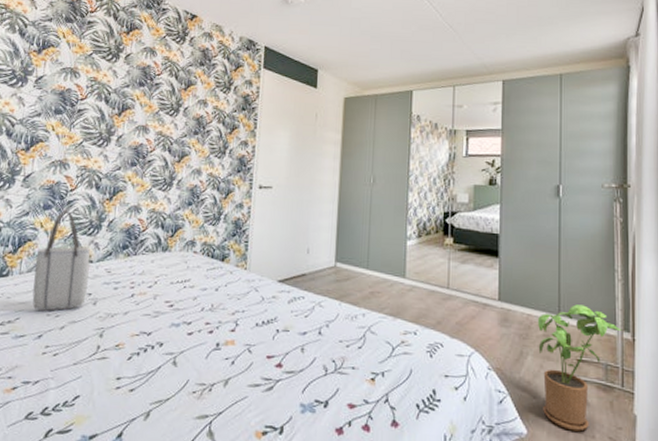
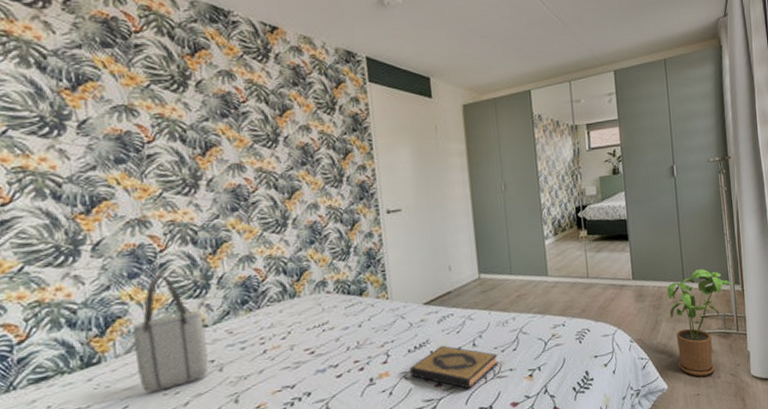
hardback book: none [254,326,342,378] -> present [410,345,499,389]

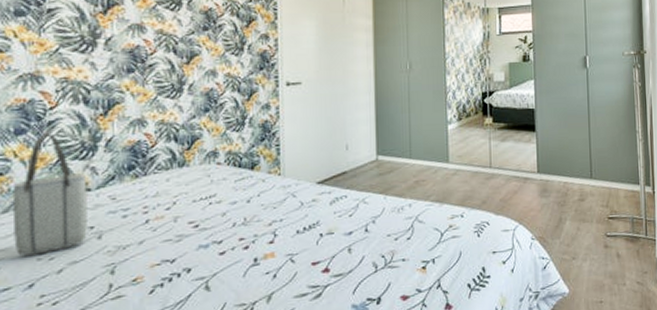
hardback book: present [410,345,499,389] -> none [297,228,391,277]
house plant: present [666,269,734,377] -> none [572,167,644,283]

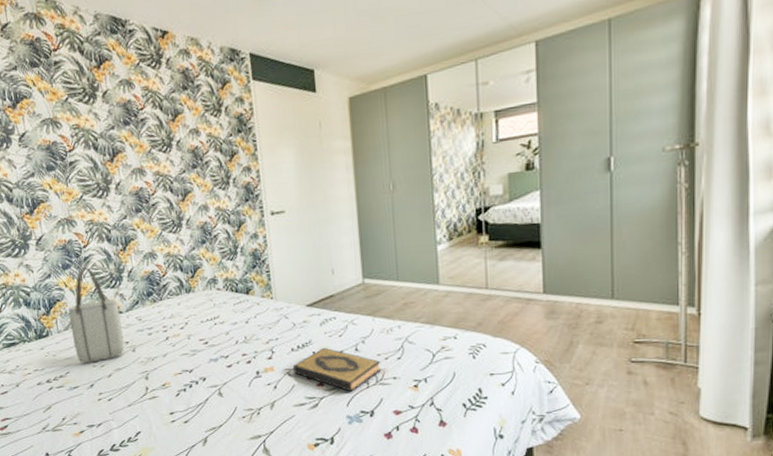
hardback book: none [297,228,391,277] -> present [293,347,382,392]

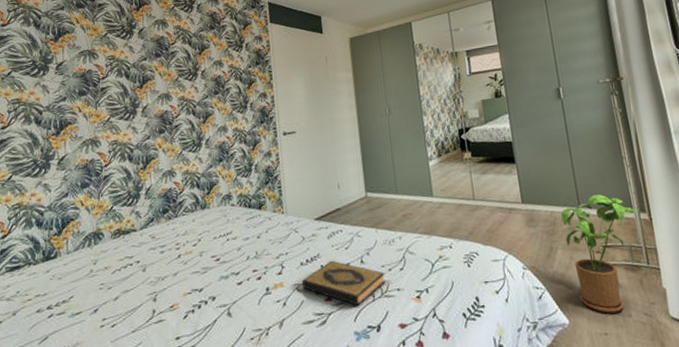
tote bag: present [68,267,125,363] -> none [81,185,135,286]
house plant: none [587,285,685,411] -> present [560,194,639,314]

